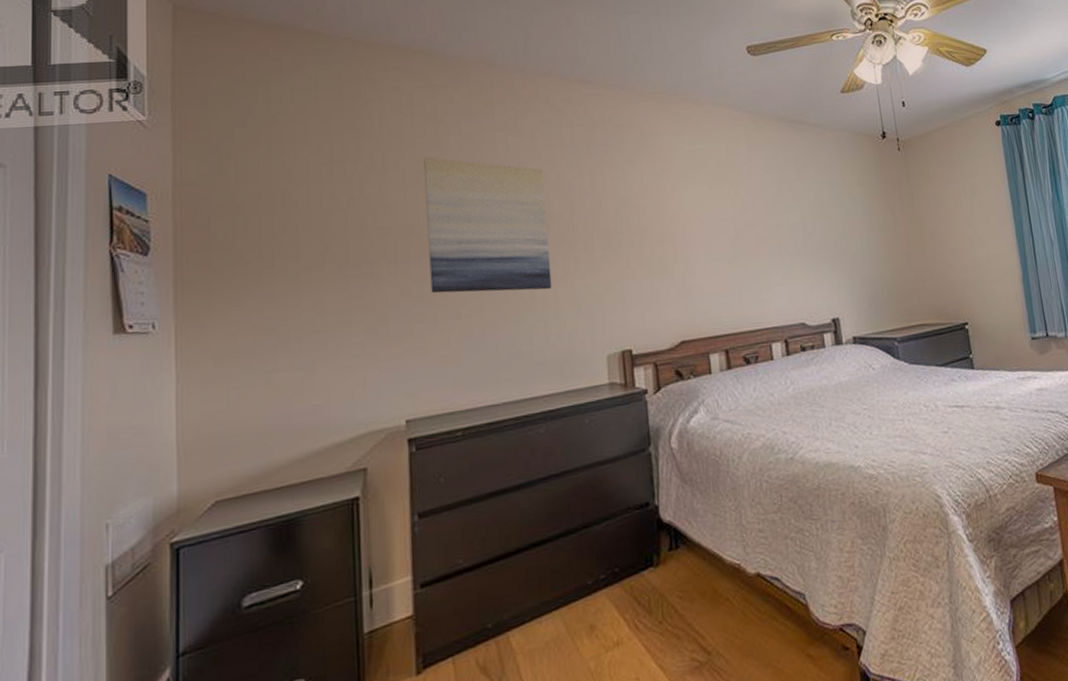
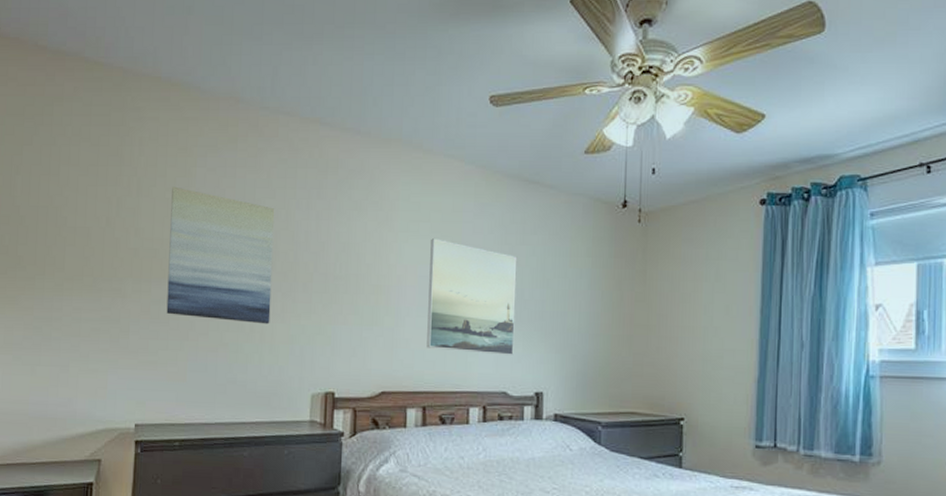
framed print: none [710,183,806,291] -> present [427,238,518,355]

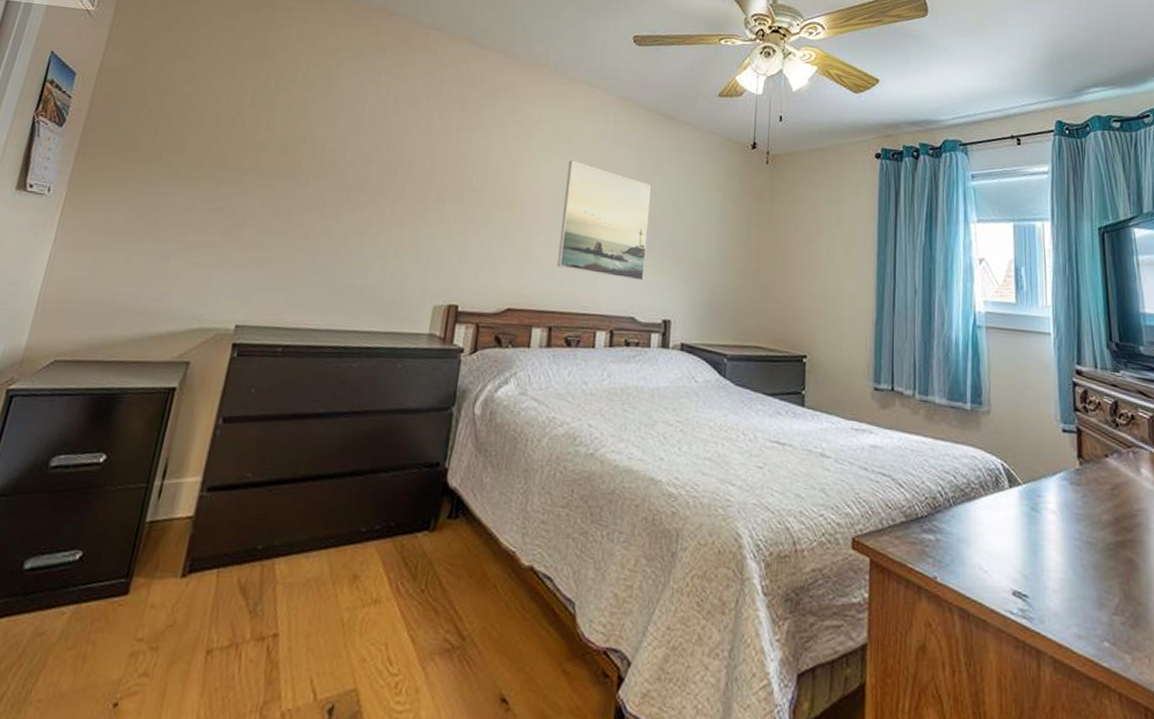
wall art: present [166,186,275,325] -> none [288,85,416,230]

